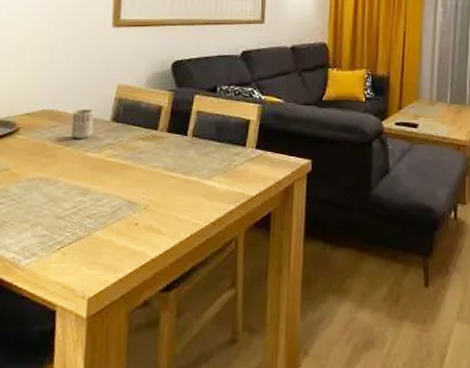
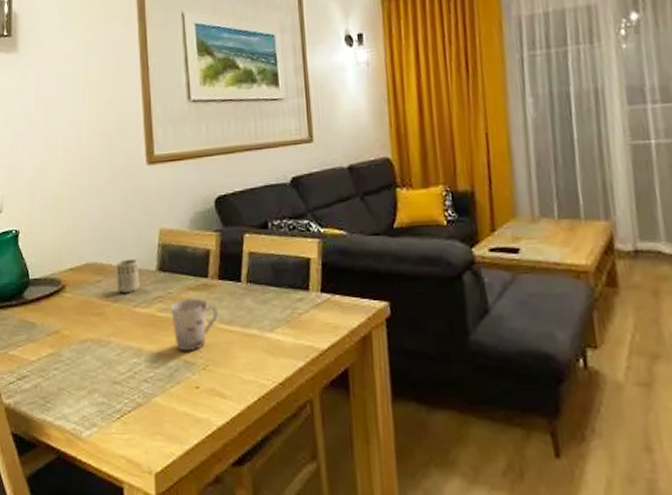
cup: none [120,148,163,193] -> present [171,299,218,352]

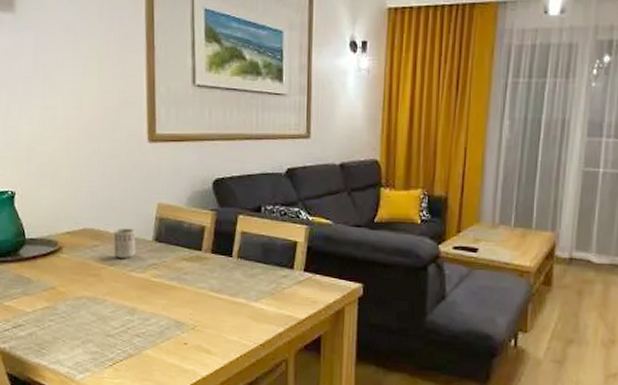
cup: present [171,299,218,352] -> none [165,268,209,314]

